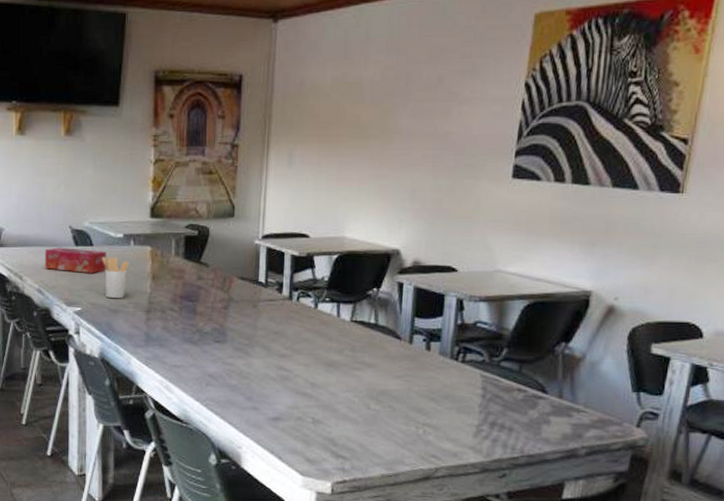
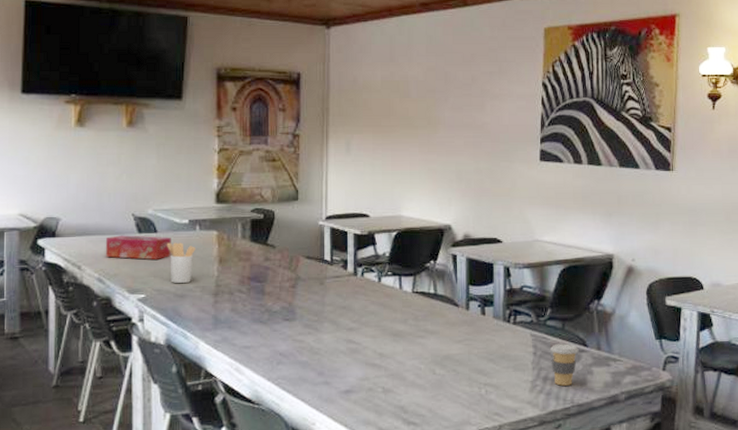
coffee cup: none [502,387,536,434] -> present [550,343,579,386]

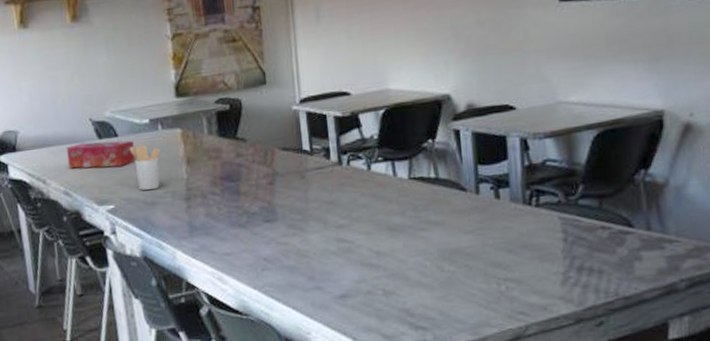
coffee cup: present [550,343,579,386] -> none [585,225,622,276]

